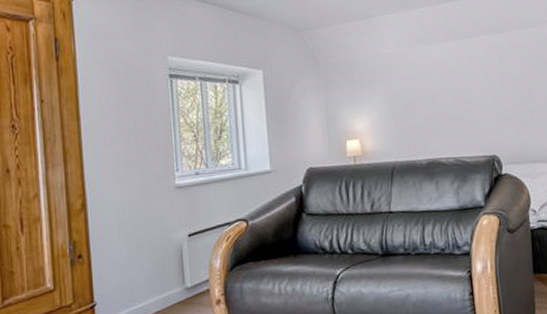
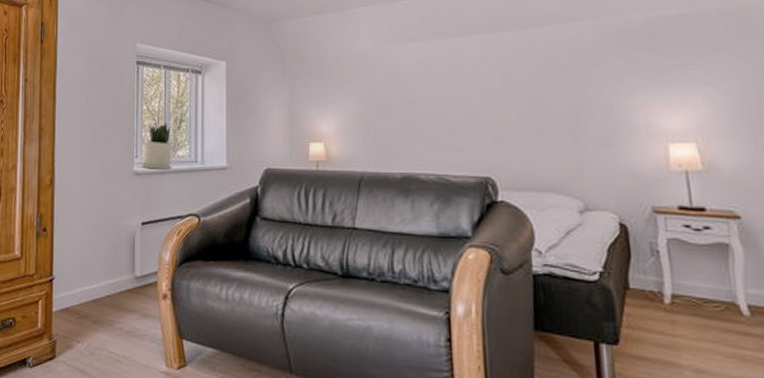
planter: none [184,134,216,182] -> present [142,122,172,171]

